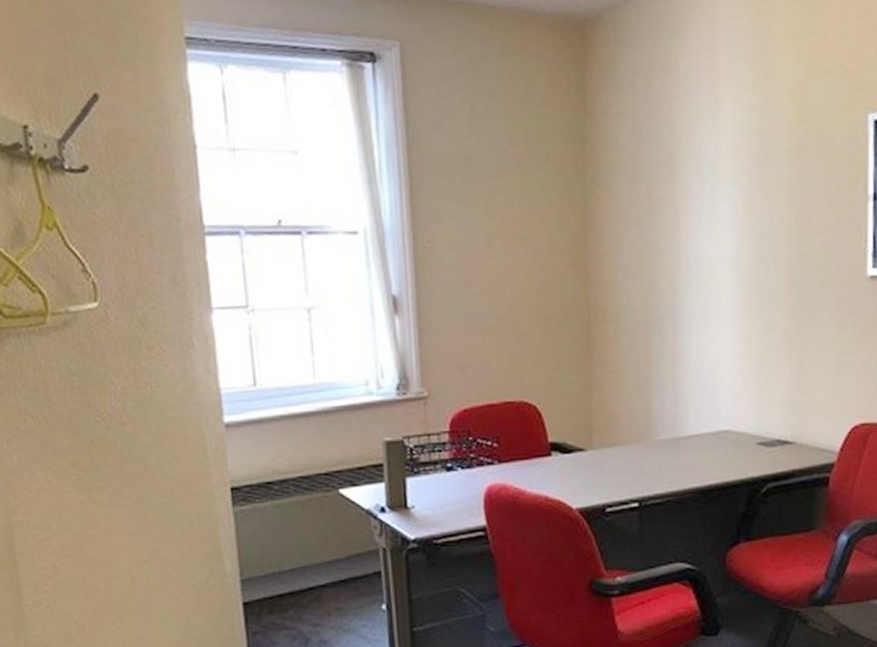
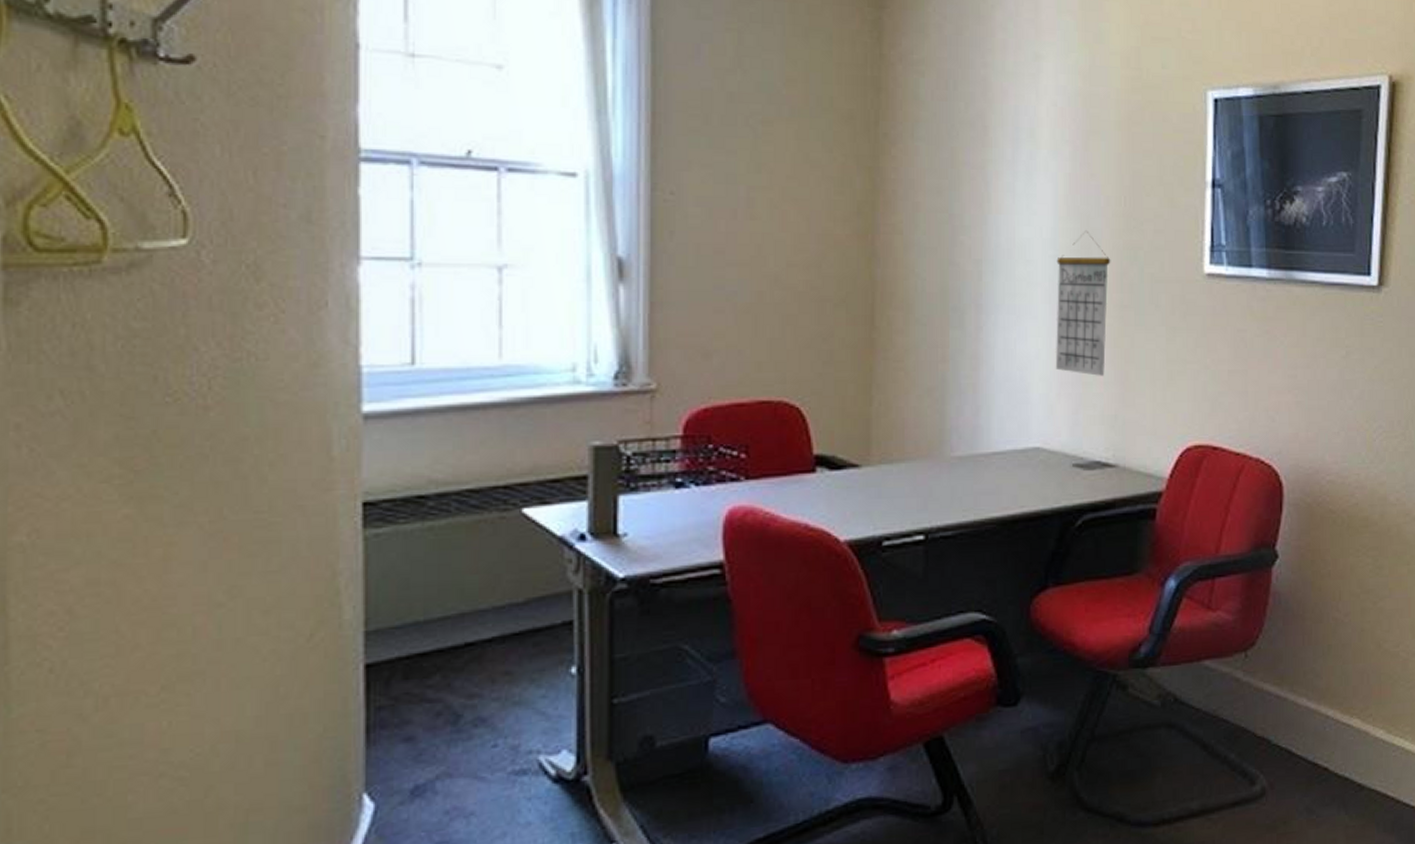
calendar: none [738,246,785,369] -> present [1055,230,1111,376]

